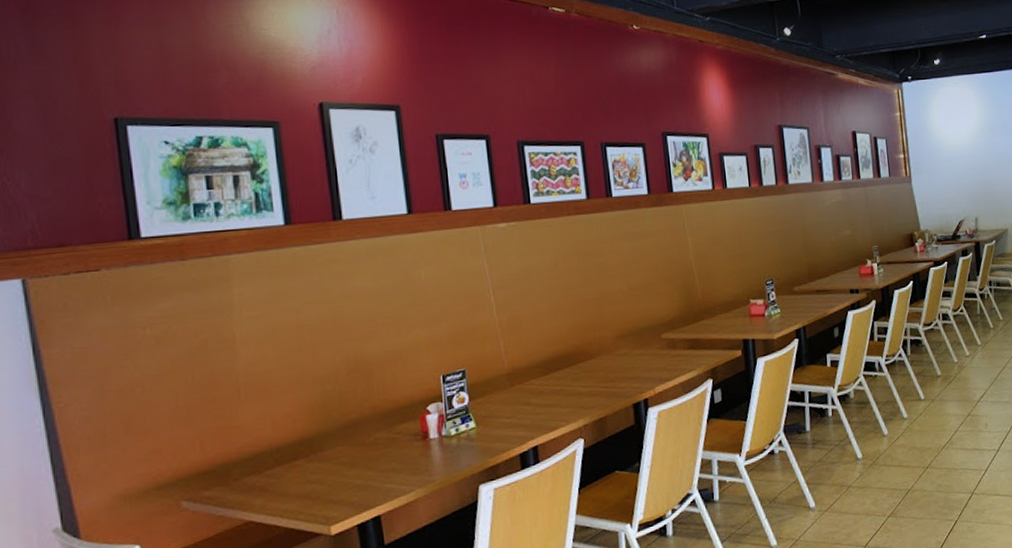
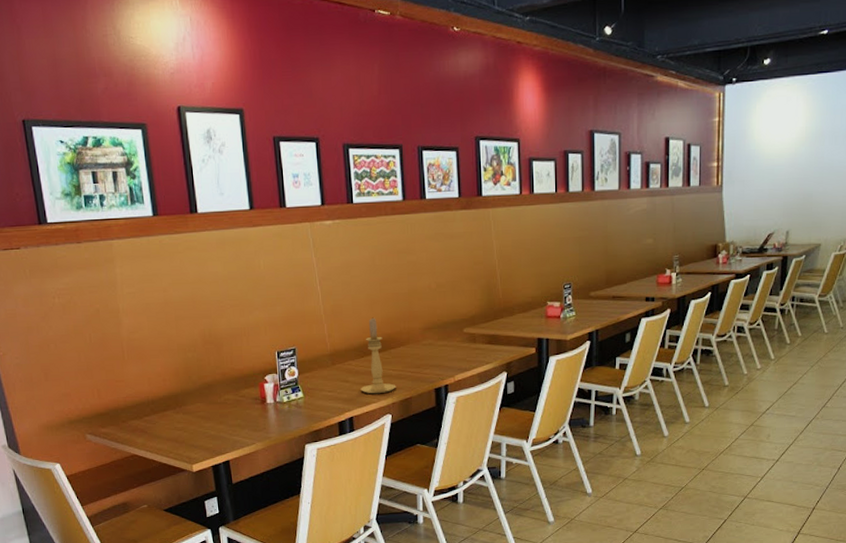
candle holder: none [545,328,588,417] -> present [360,317,396,394]

